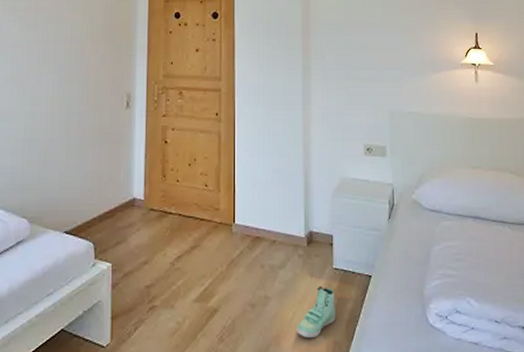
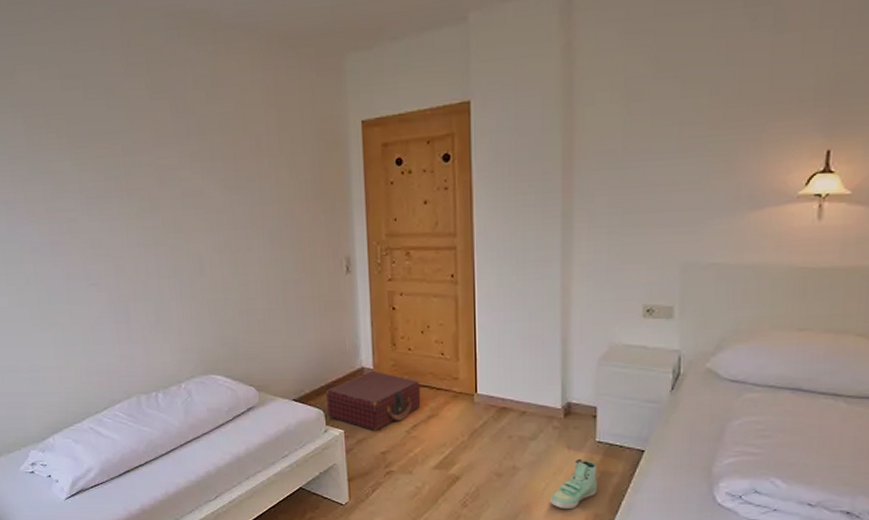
suitcase: none [97,202,186,263] -> present [325,371,421,431]

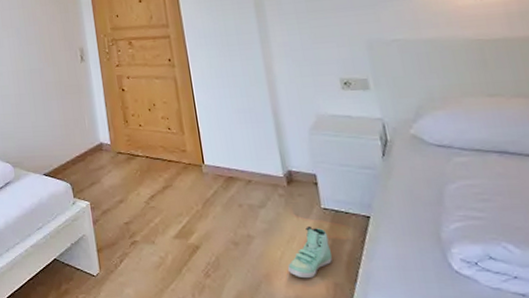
suitcase: present [325,371,421,431] -> none [71,146,156,202]

